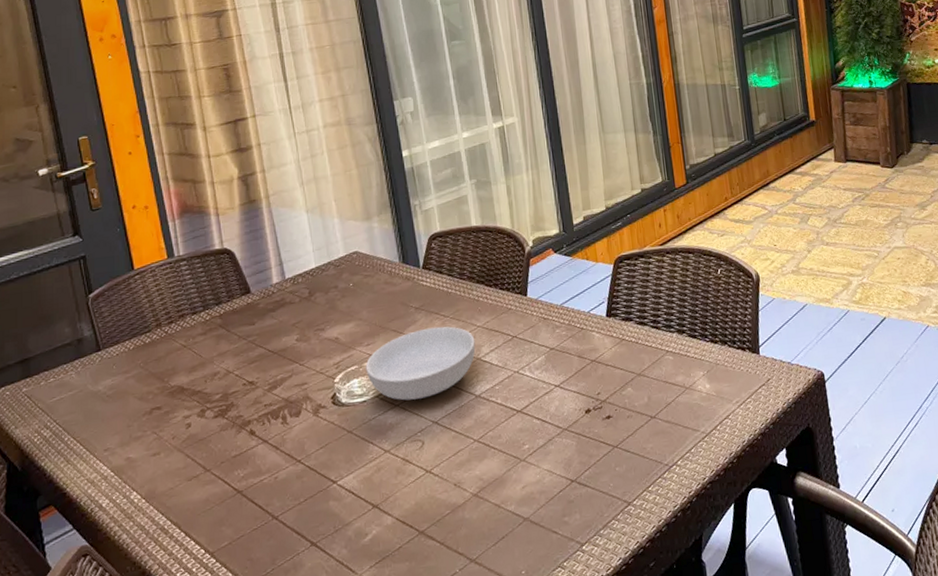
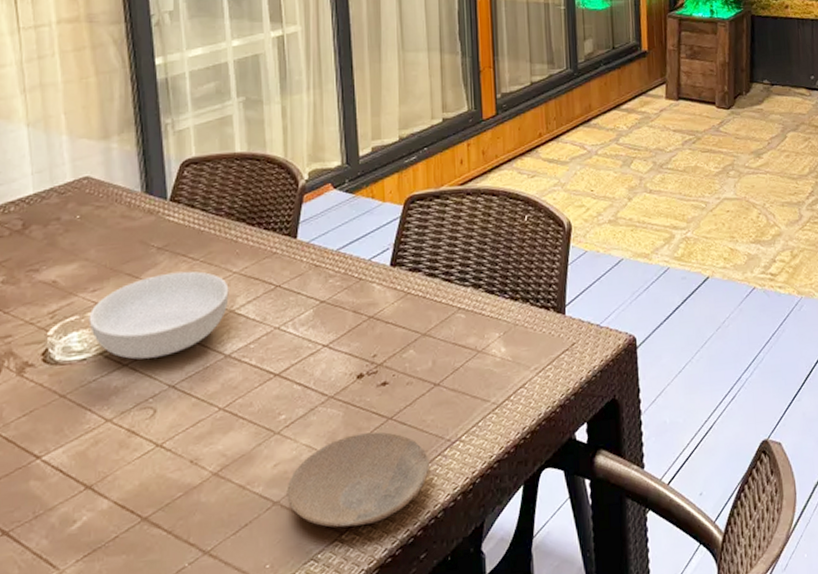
plate: none [534,458,653,540] -> present [286,432,431,528]

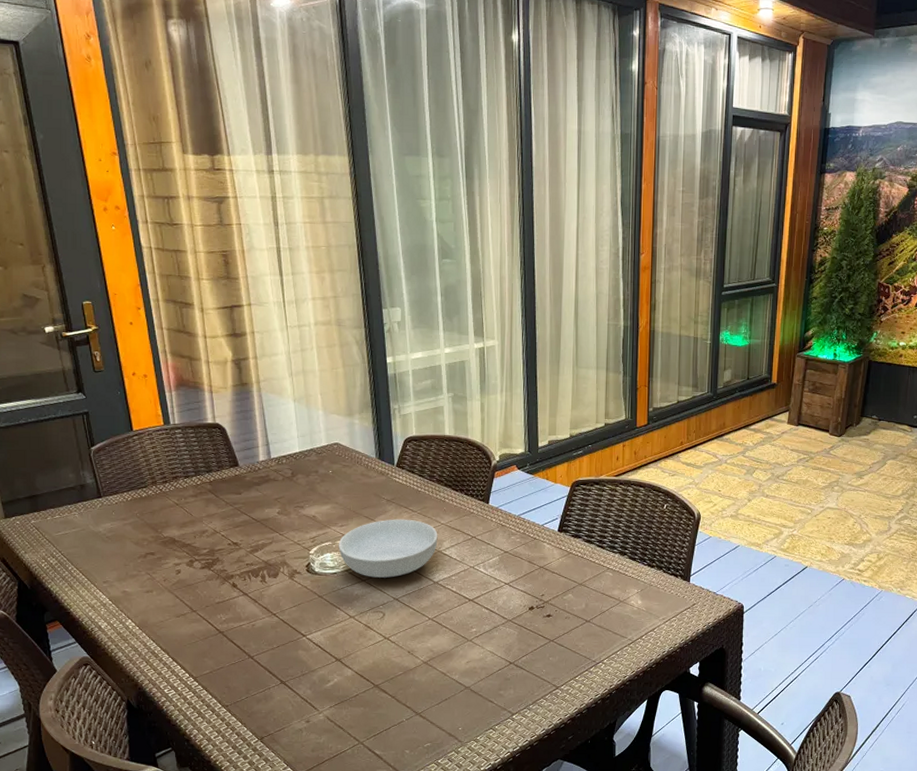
plate: present [286,432,431,528] -> none [475,649,580,711]

